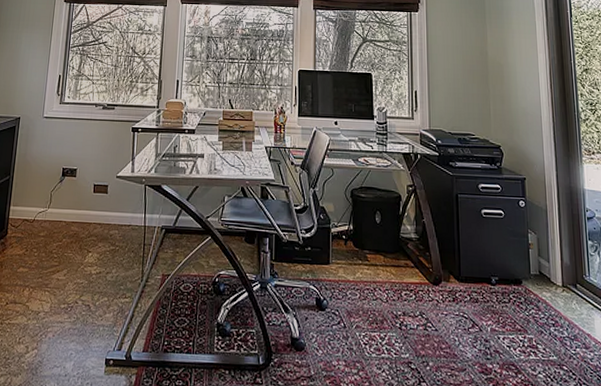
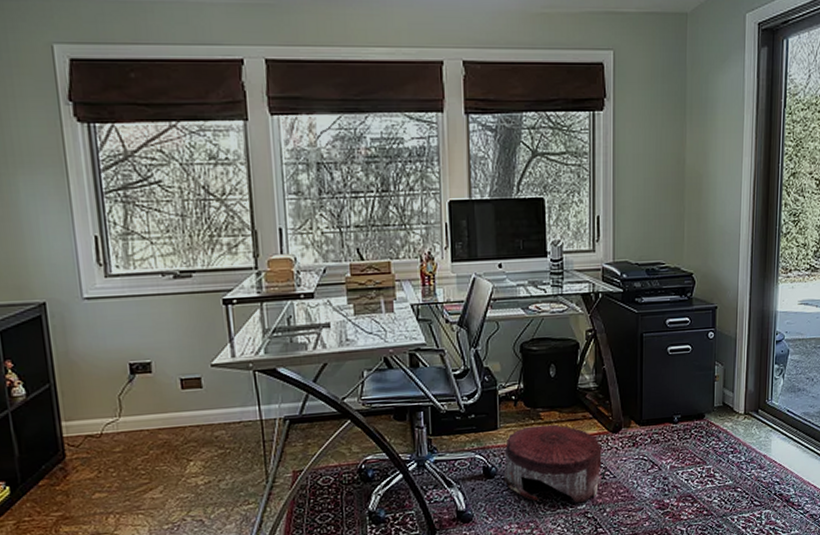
pouf: none [333,266,424,350] -> present [503,424,602,502]

